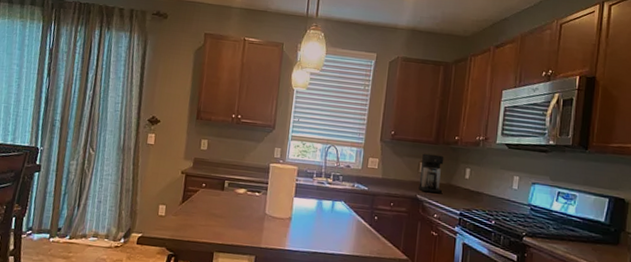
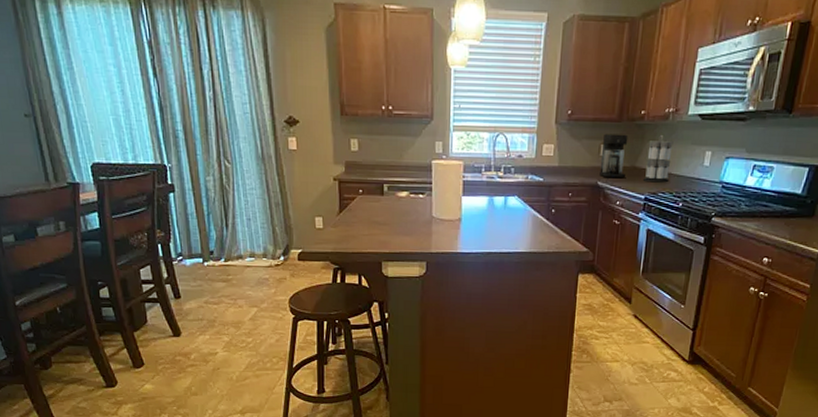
spice rack: none [459,158,484,201] -> present [644,134,673,183]

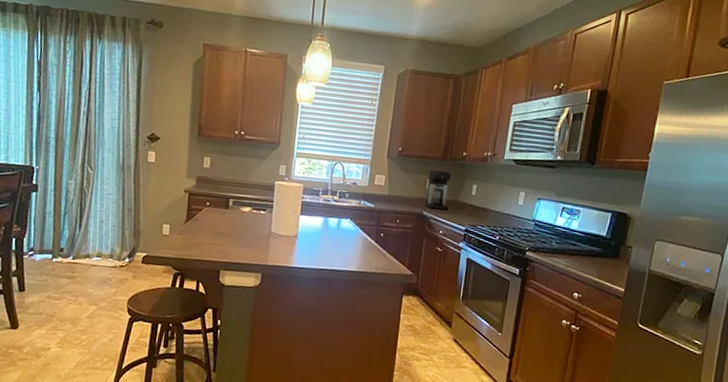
spice rack: present [644,134,673,183] -> none [464,174,491,217]

